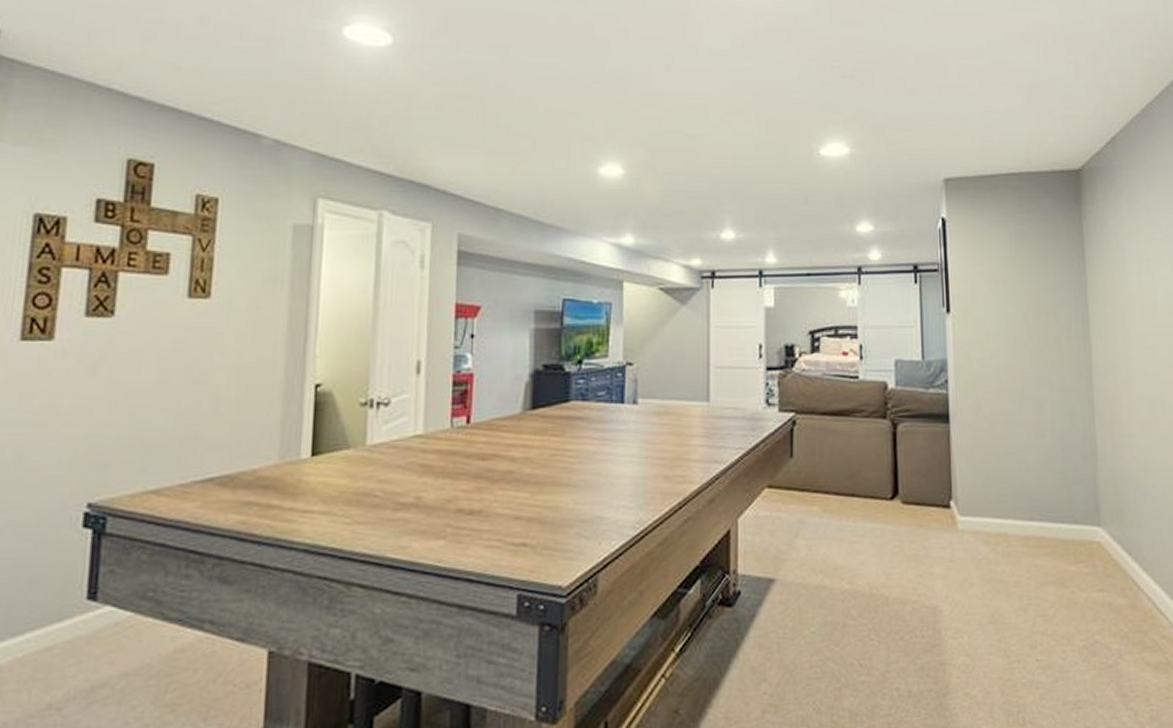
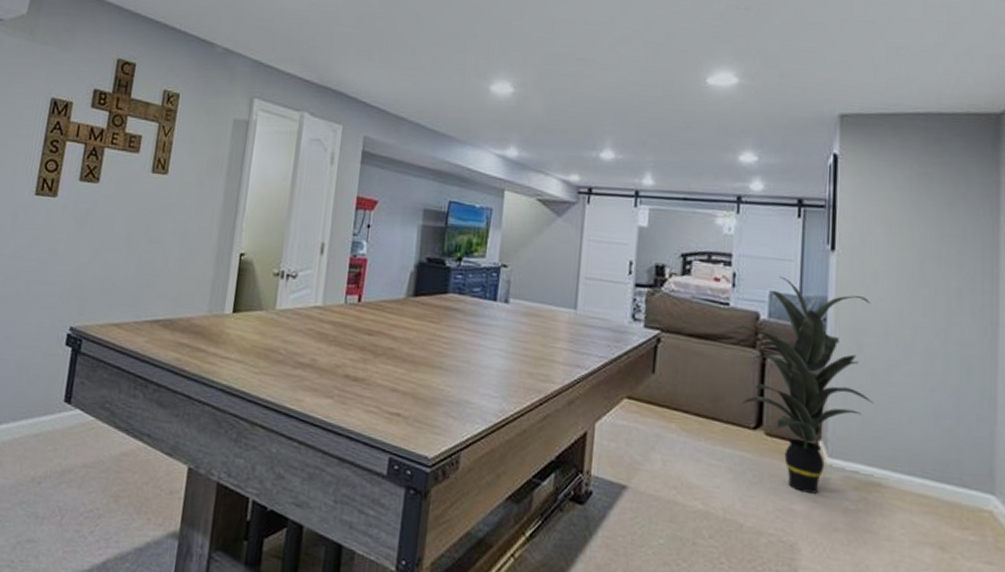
indoor plant: none [865,343,996,554] -> present [734,276,874,494]

